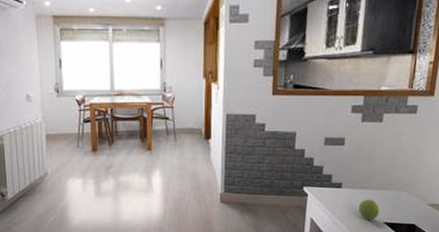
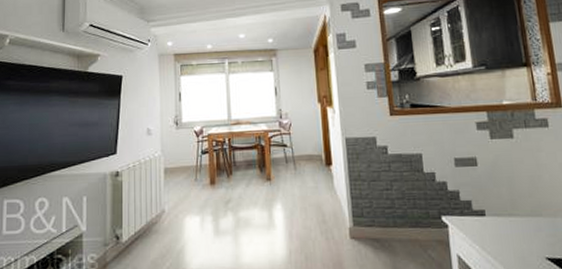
fruit: present [358,199,380,221] -> none [510,228,538,256]

